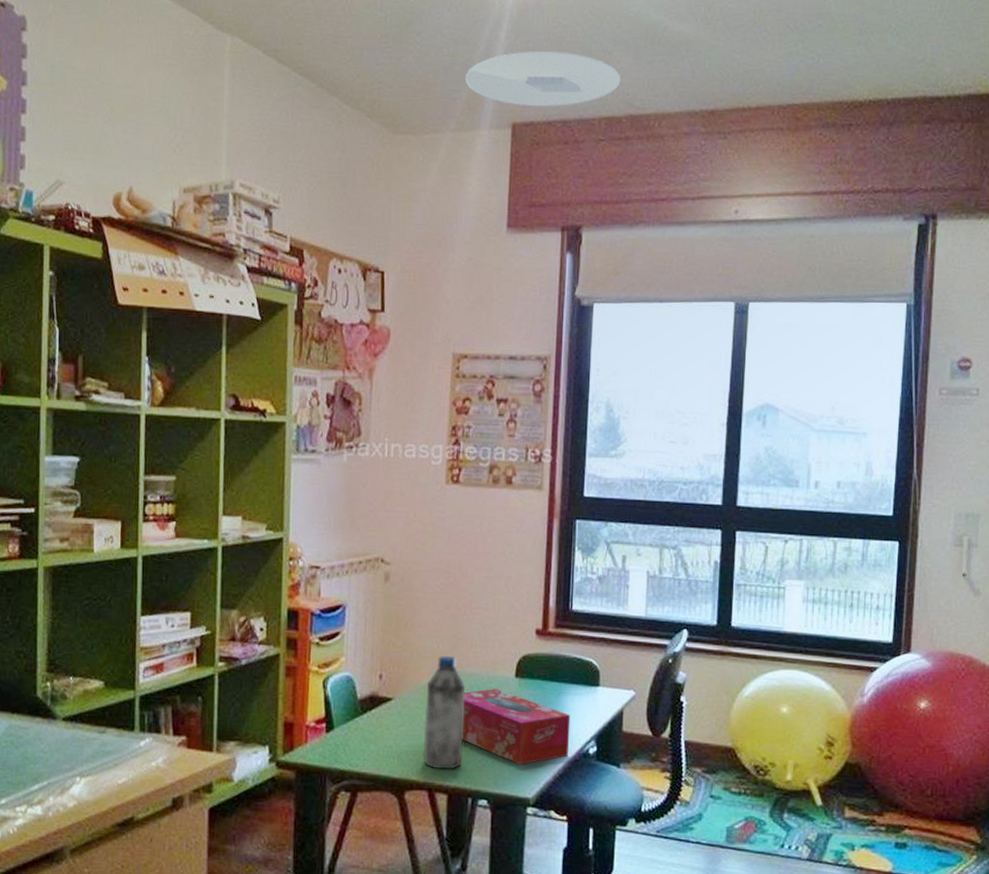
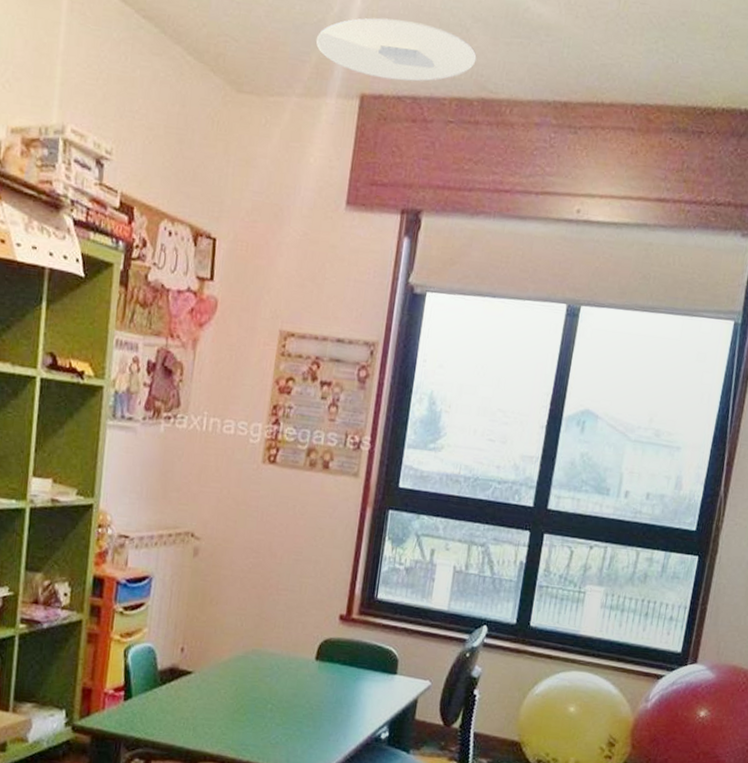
water bottle: present [423,655,465,770] -> none [218,634,265,745]
tissue box: present [461,689,571,765] -> none [257,669,366,745]

